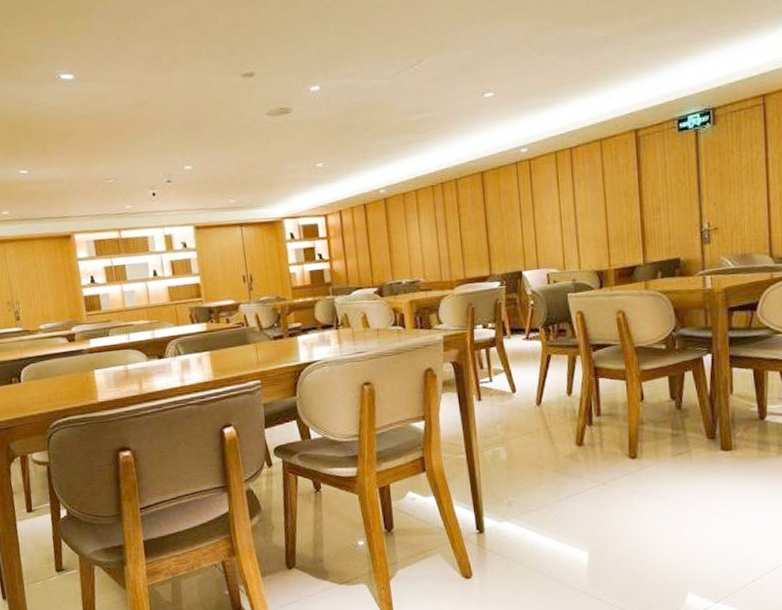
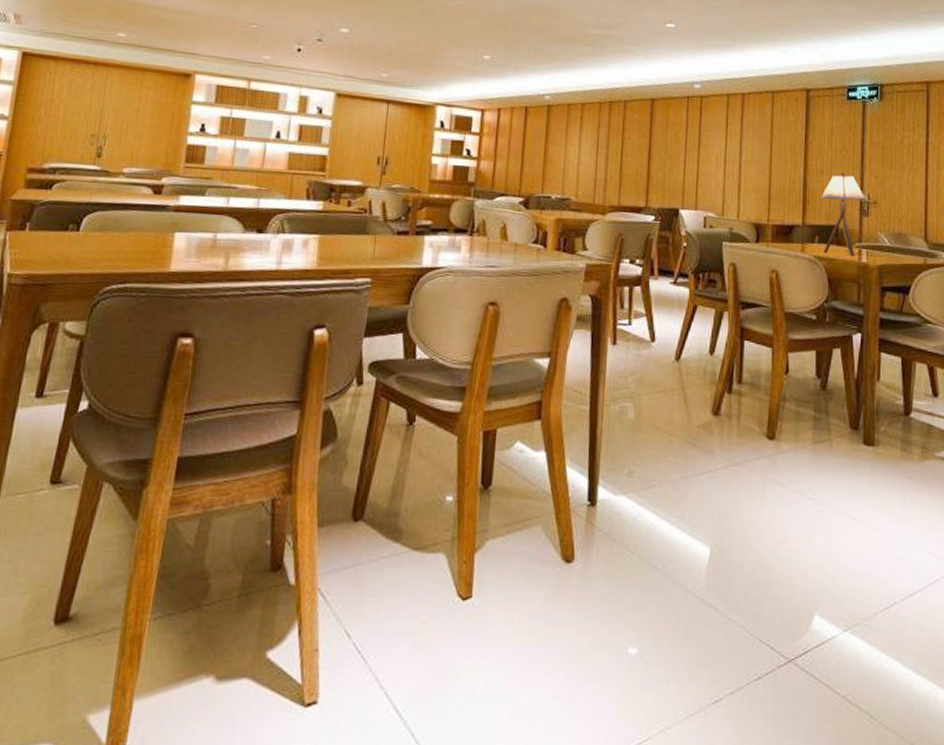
table lamp: none [660,205,707,287] -> present [821,172,867,257]

